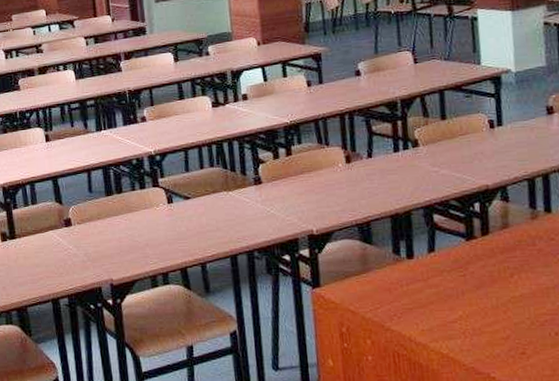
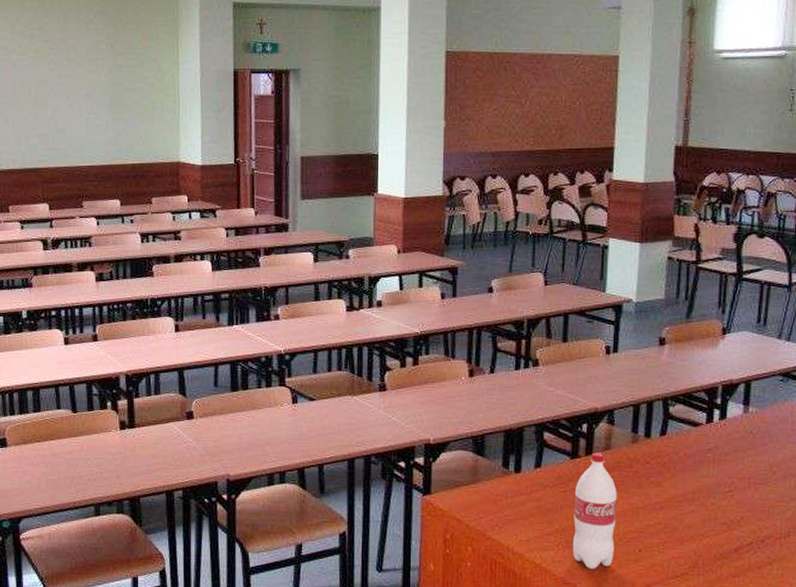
bottle: none [475,232,528,357] -> present [572,453,617,569]

